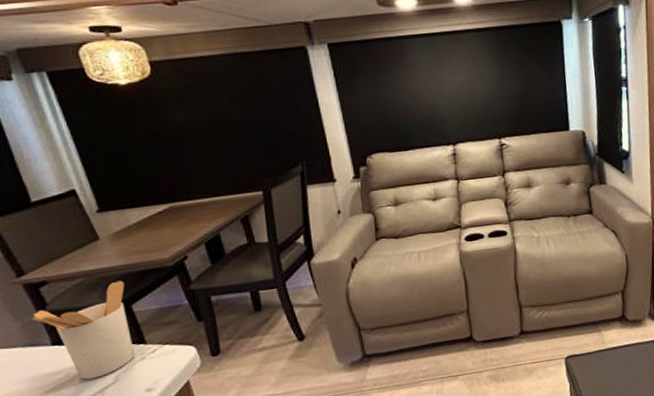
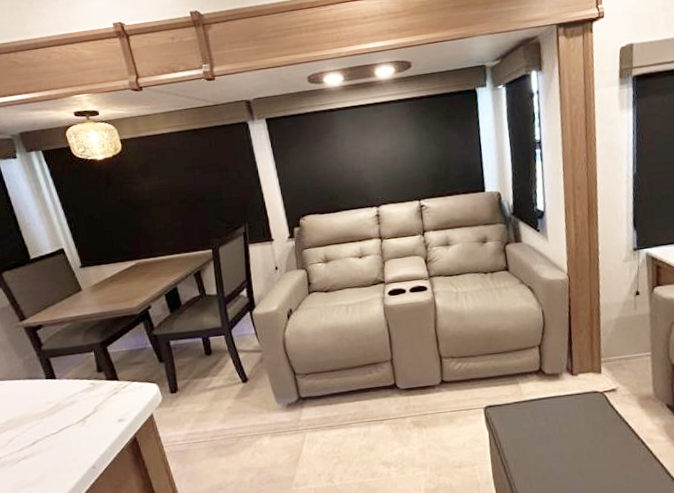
utensil holder: present [32,280,135,380] -> none [31,325,110,409]

